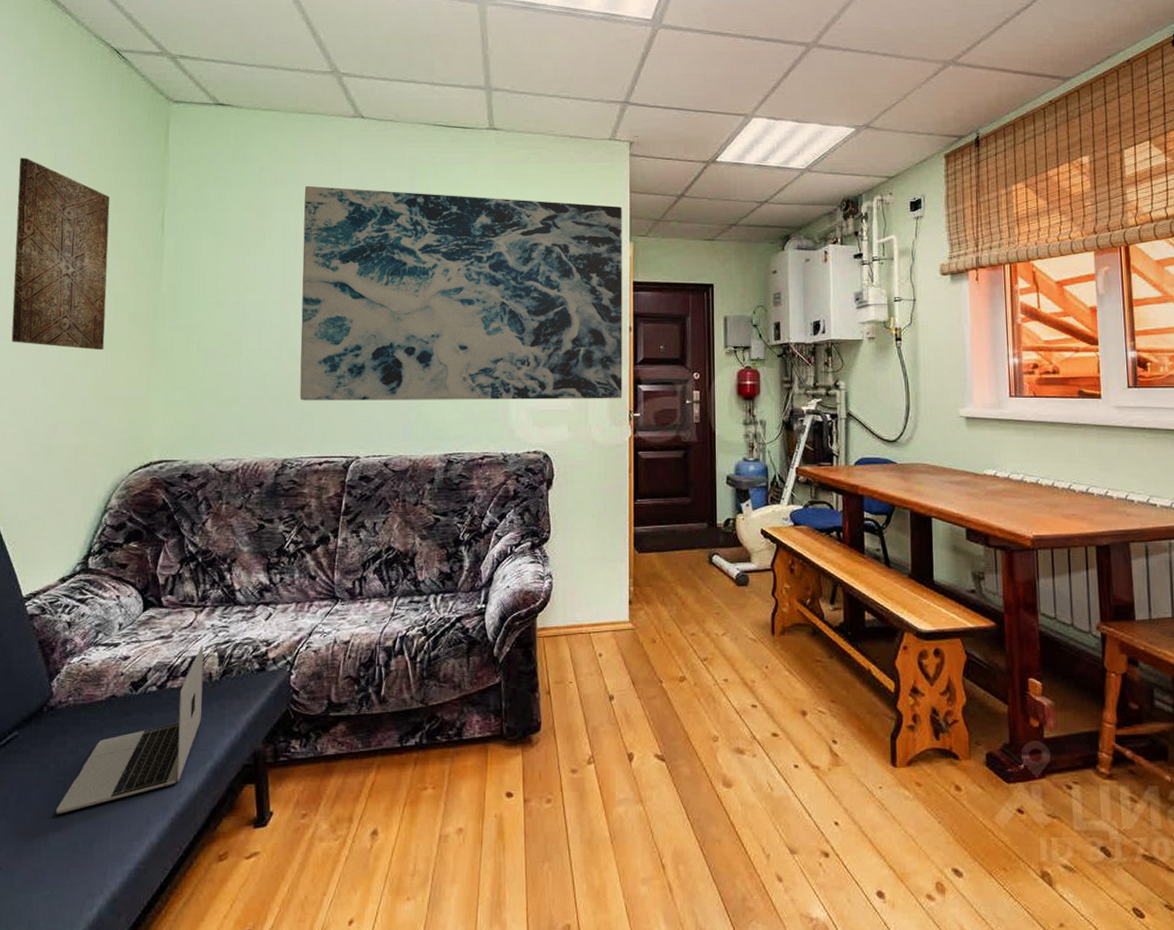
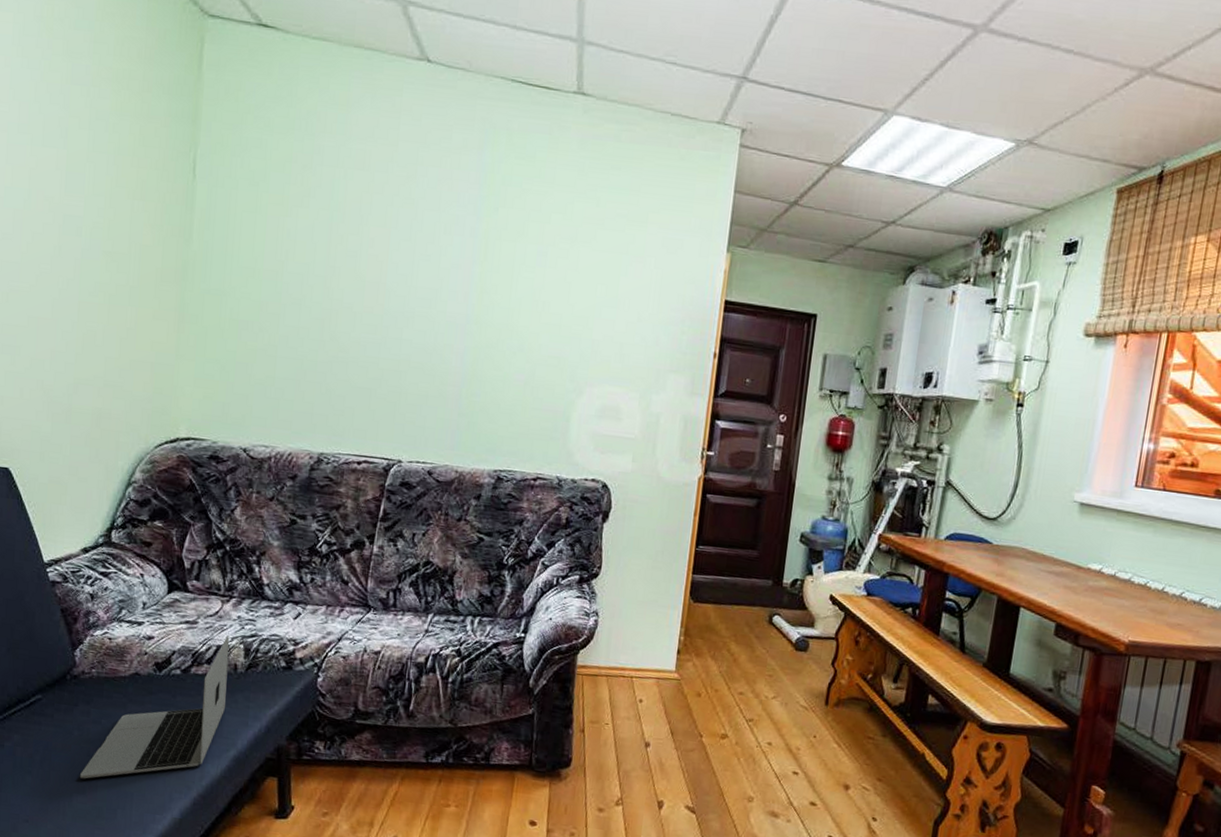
wall art: present [11,157,110,350] -> none [27,66,135,306]
wall art: present [299,185,622,401] -> none [340,139,723,434]

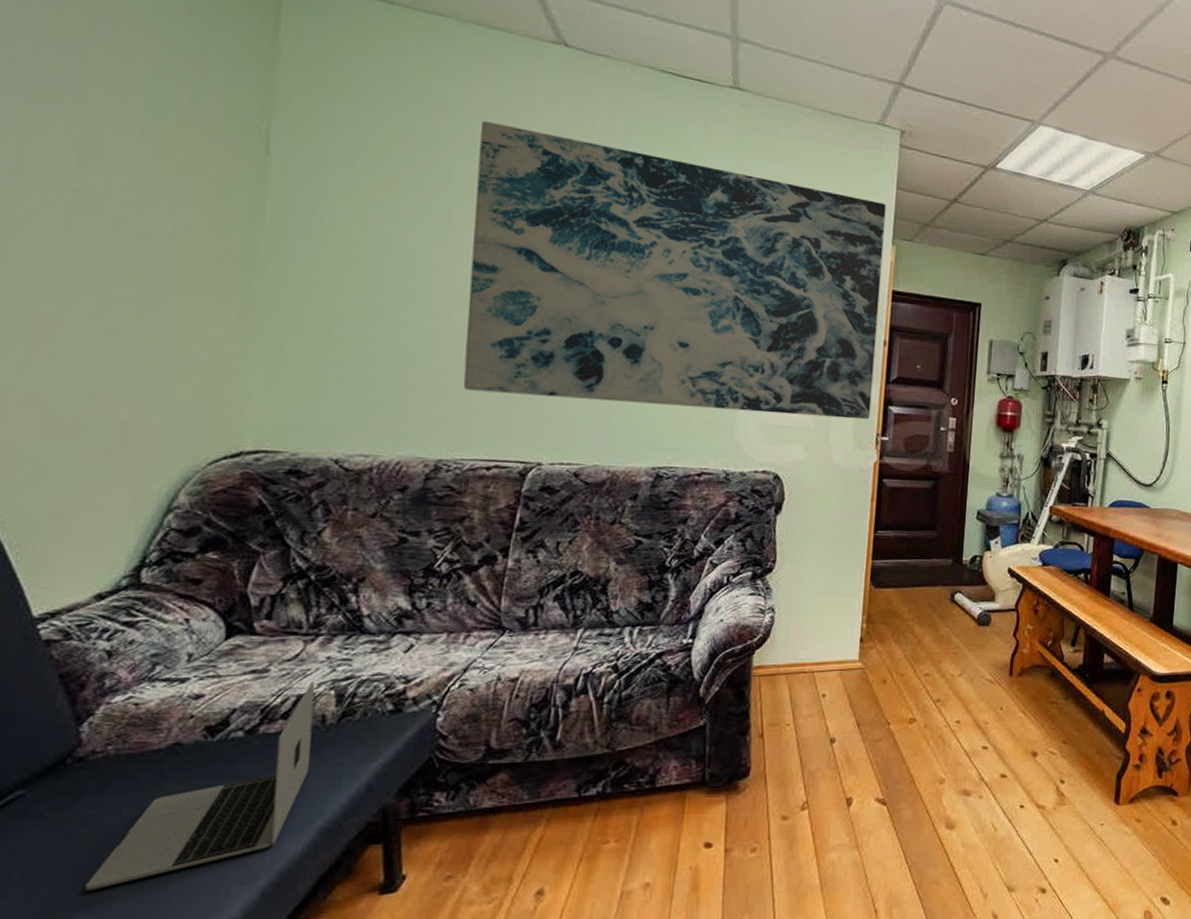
wall art: none [340,139,723,434] -> present [463,120,886,420]

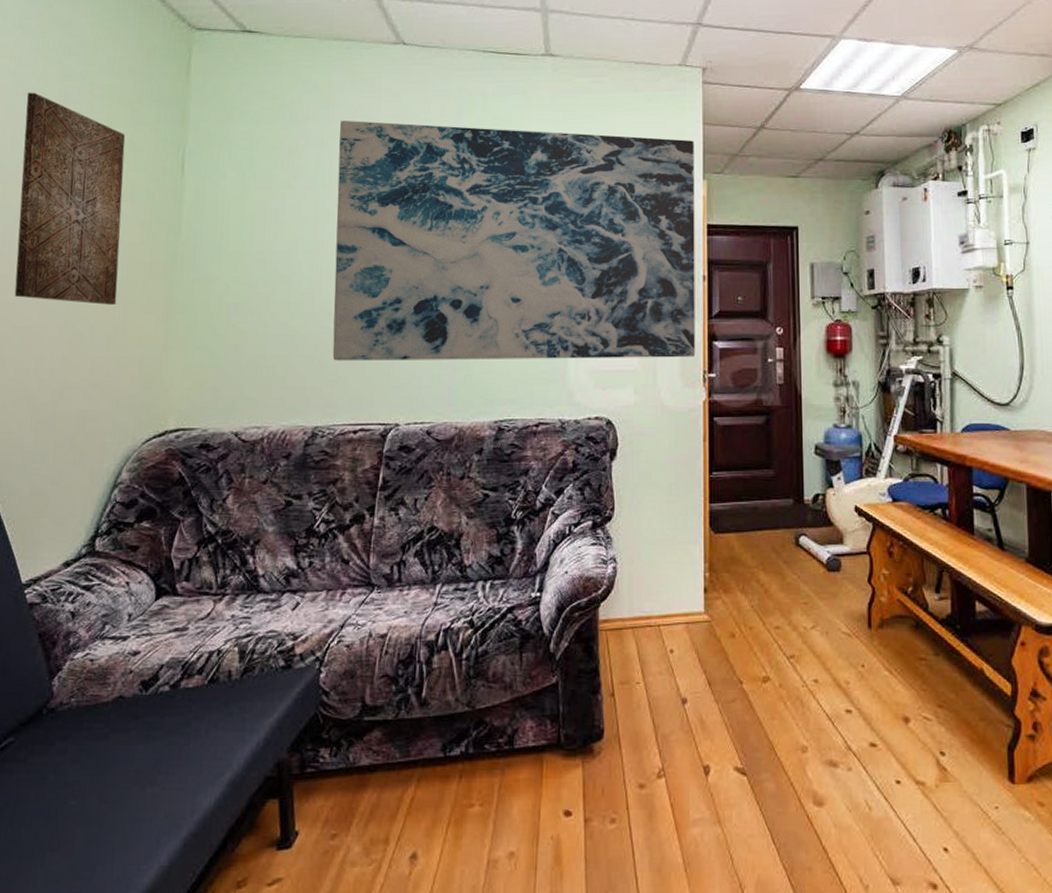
wall art: none [14,14,184,299] -> present [14,92,126,305]
laptop: present [84,682,315,891] -> none [54,639,223,833]

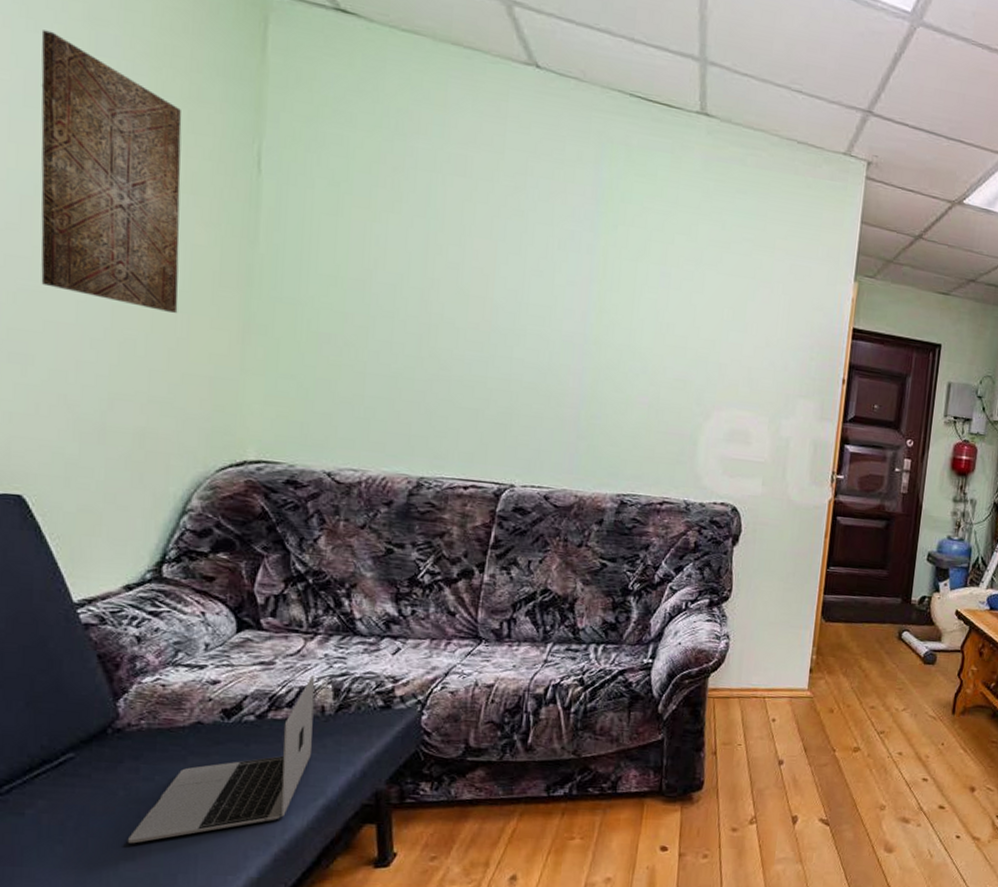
laptop: none [54,639,223,833] -> present [127,675,315,844]
wall art: present [332,120,696,361] -> none [442,143,850,458]

